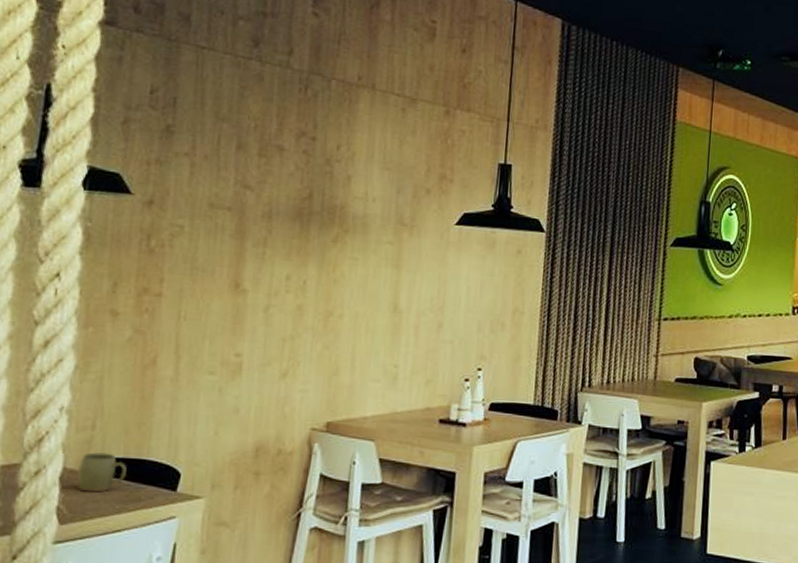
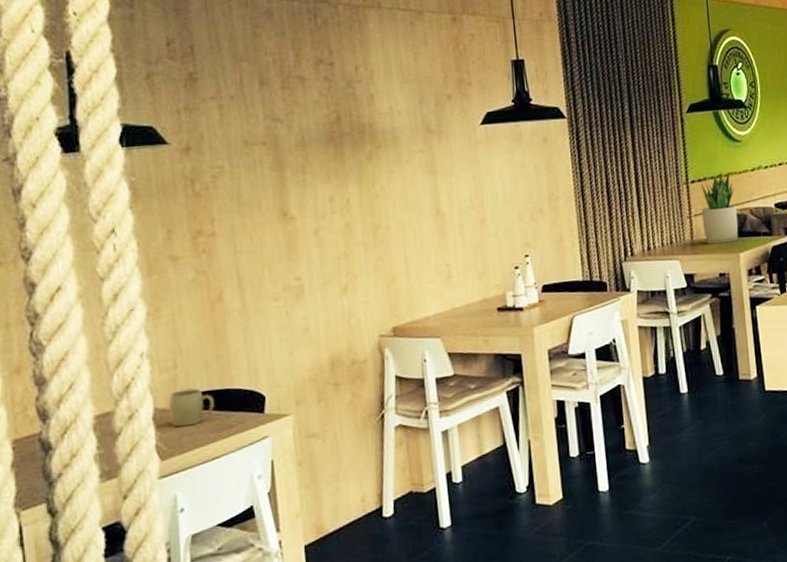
planter: none [668,314,709,390] -> present [700,171,739,244]

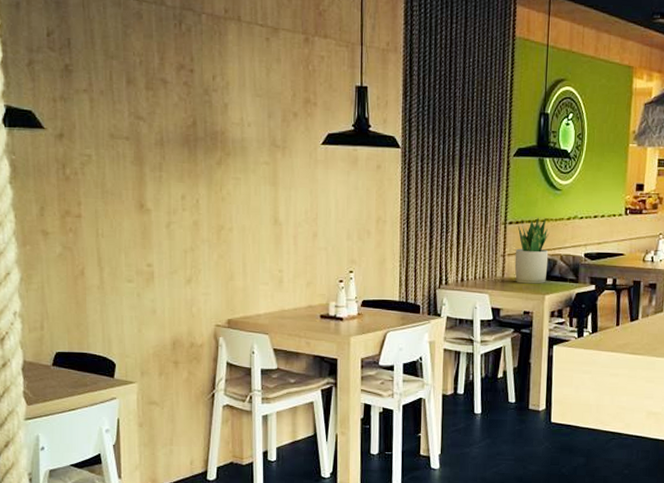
mug: present [168,388,214,427] -> none [35,348,73,380]

